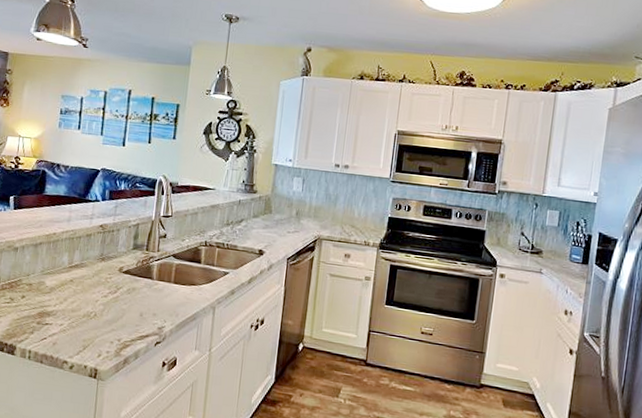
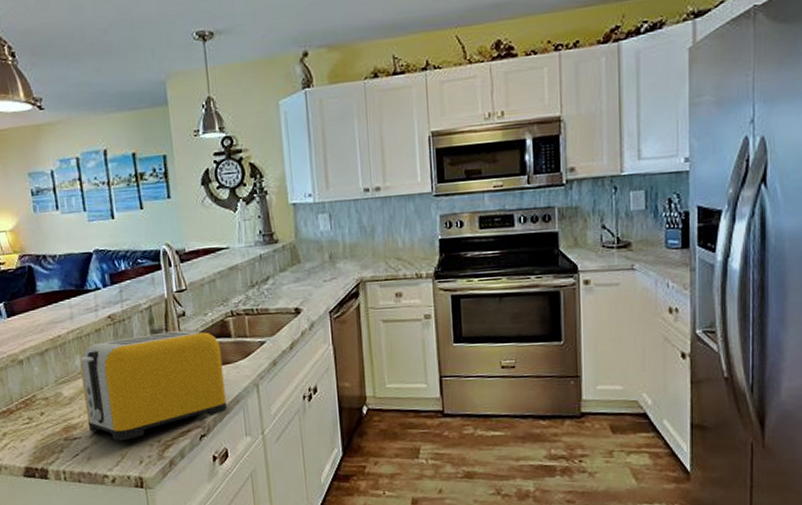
toaster: none [60,245,190,334] -> present [79,330,227,441]

